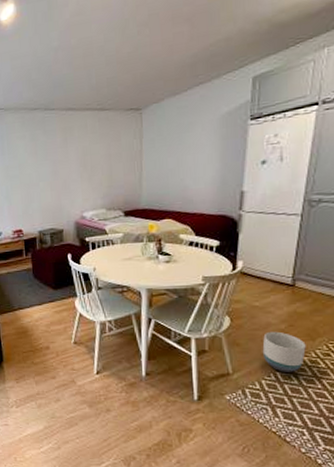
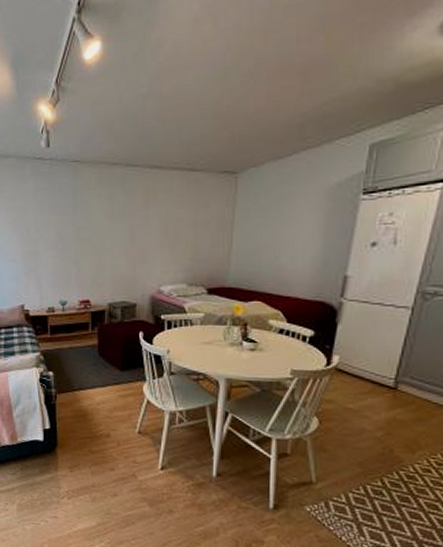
planter: present [262,331,306,372] -> none [352,438,404,487]

